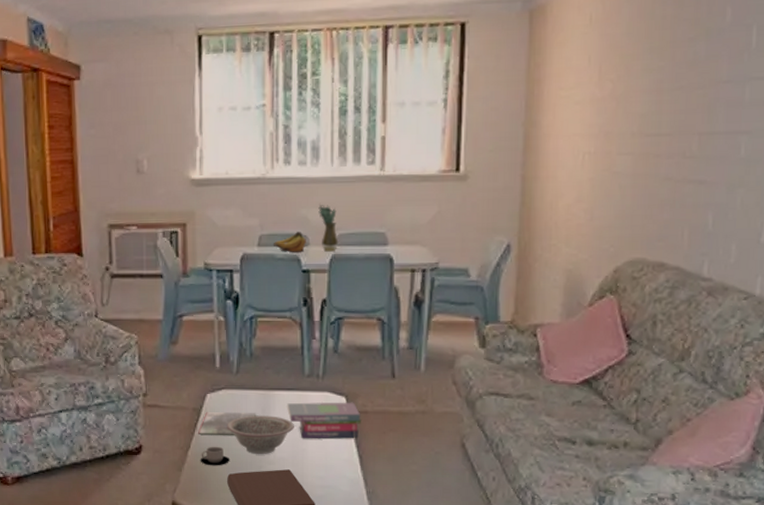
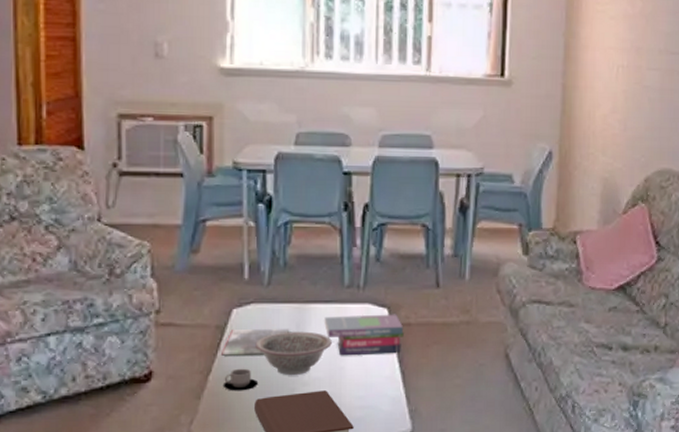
fruit: present [272,232,306,253] -> none [311,131,348,154]
vase: present [318,204,339,253] -> none [361,102,383,155]

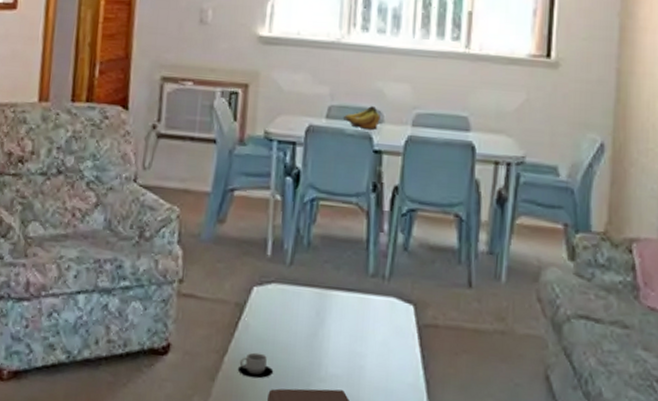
magazine: present [222,329,290,356] -> none [239,309,310,341]
decorative bowl: present [255,331,332,375] -> none [273,318,352,369]
fruit: none [311,131,348,154] -> present [343,106,380,131]
books: present [323,314,404,356] -> none [344,307,431,358]

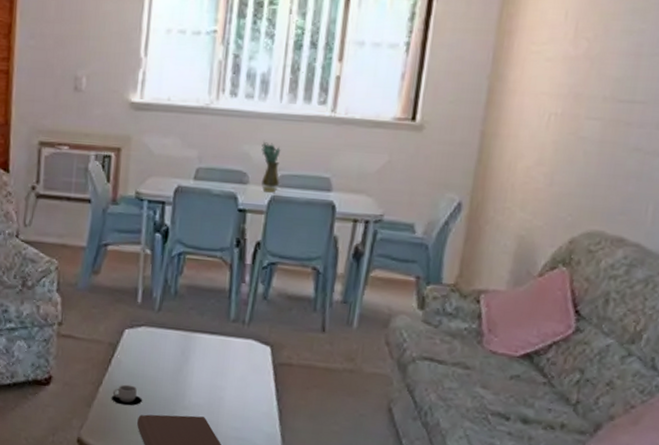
fruit: present [343,106,380,131] -> none [210,168,246,191]
vase: none [395,77,416,134] -> present [260,141,281,194]

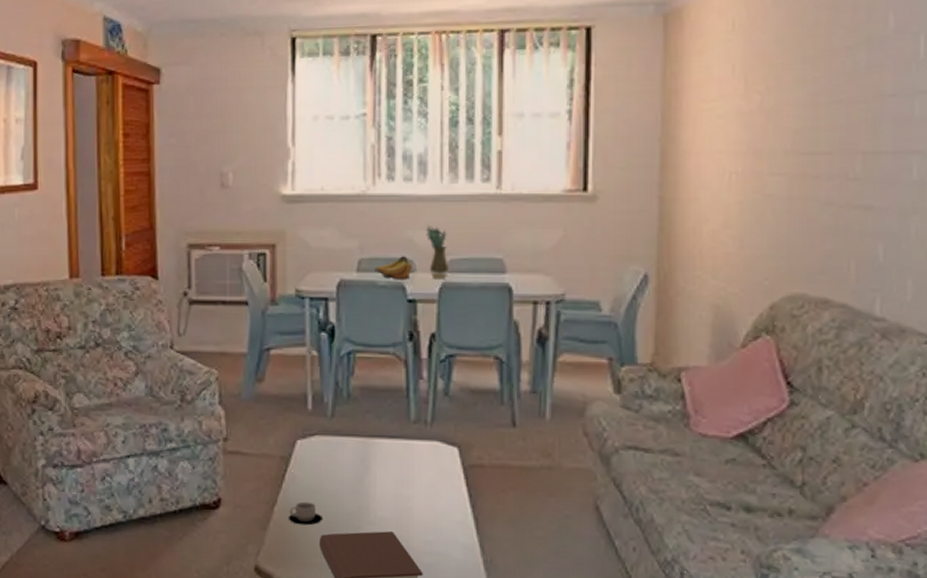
fruit: none [210,168,246,191] -> present [374,256,412,280]

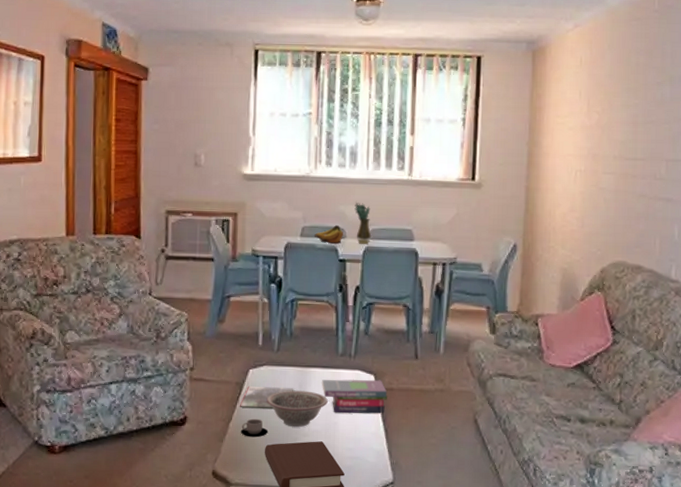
magazine: none [286,461,354,490] -> present [240,386,294,409]
decorative bowl: none [320,466,398,513] -> present [266,390,328,427]
books: none [389,452,476,497] -> present [321,379,387,414]

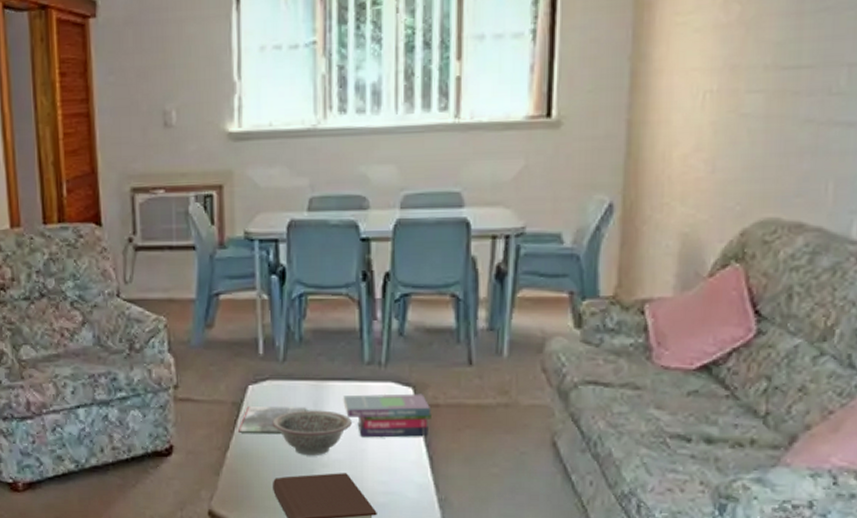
cup: present [240,418,269,438] -> none [240,446,277,470]
fruit: present [314,225,343,244] -> none [325,193,365,219]
vase: present [354,202,372,245] -> none [380,159,405,218]

